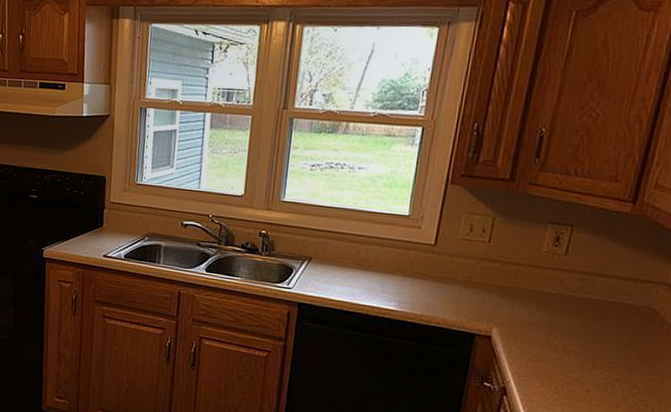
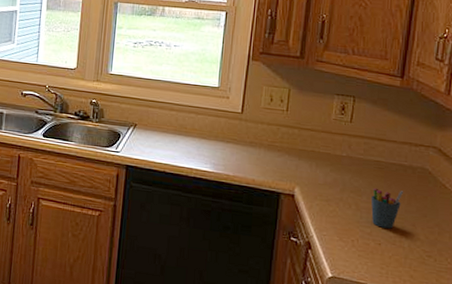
pen holder: none [581,329,623,375] -> present [371,188,404,229]

